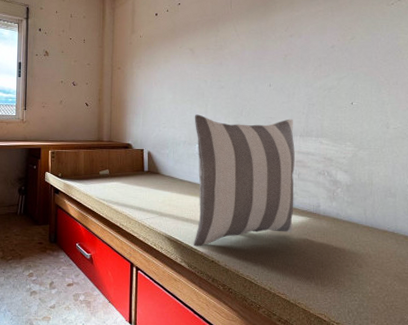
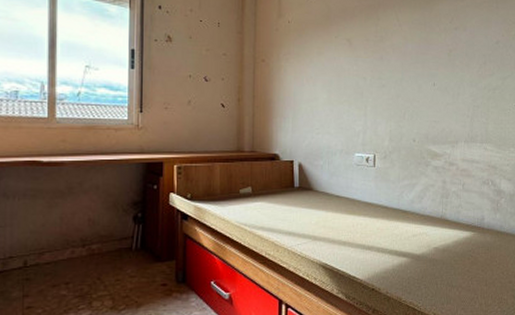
pillow: present [194,114,295,247] -> none [352,118,460,274]

